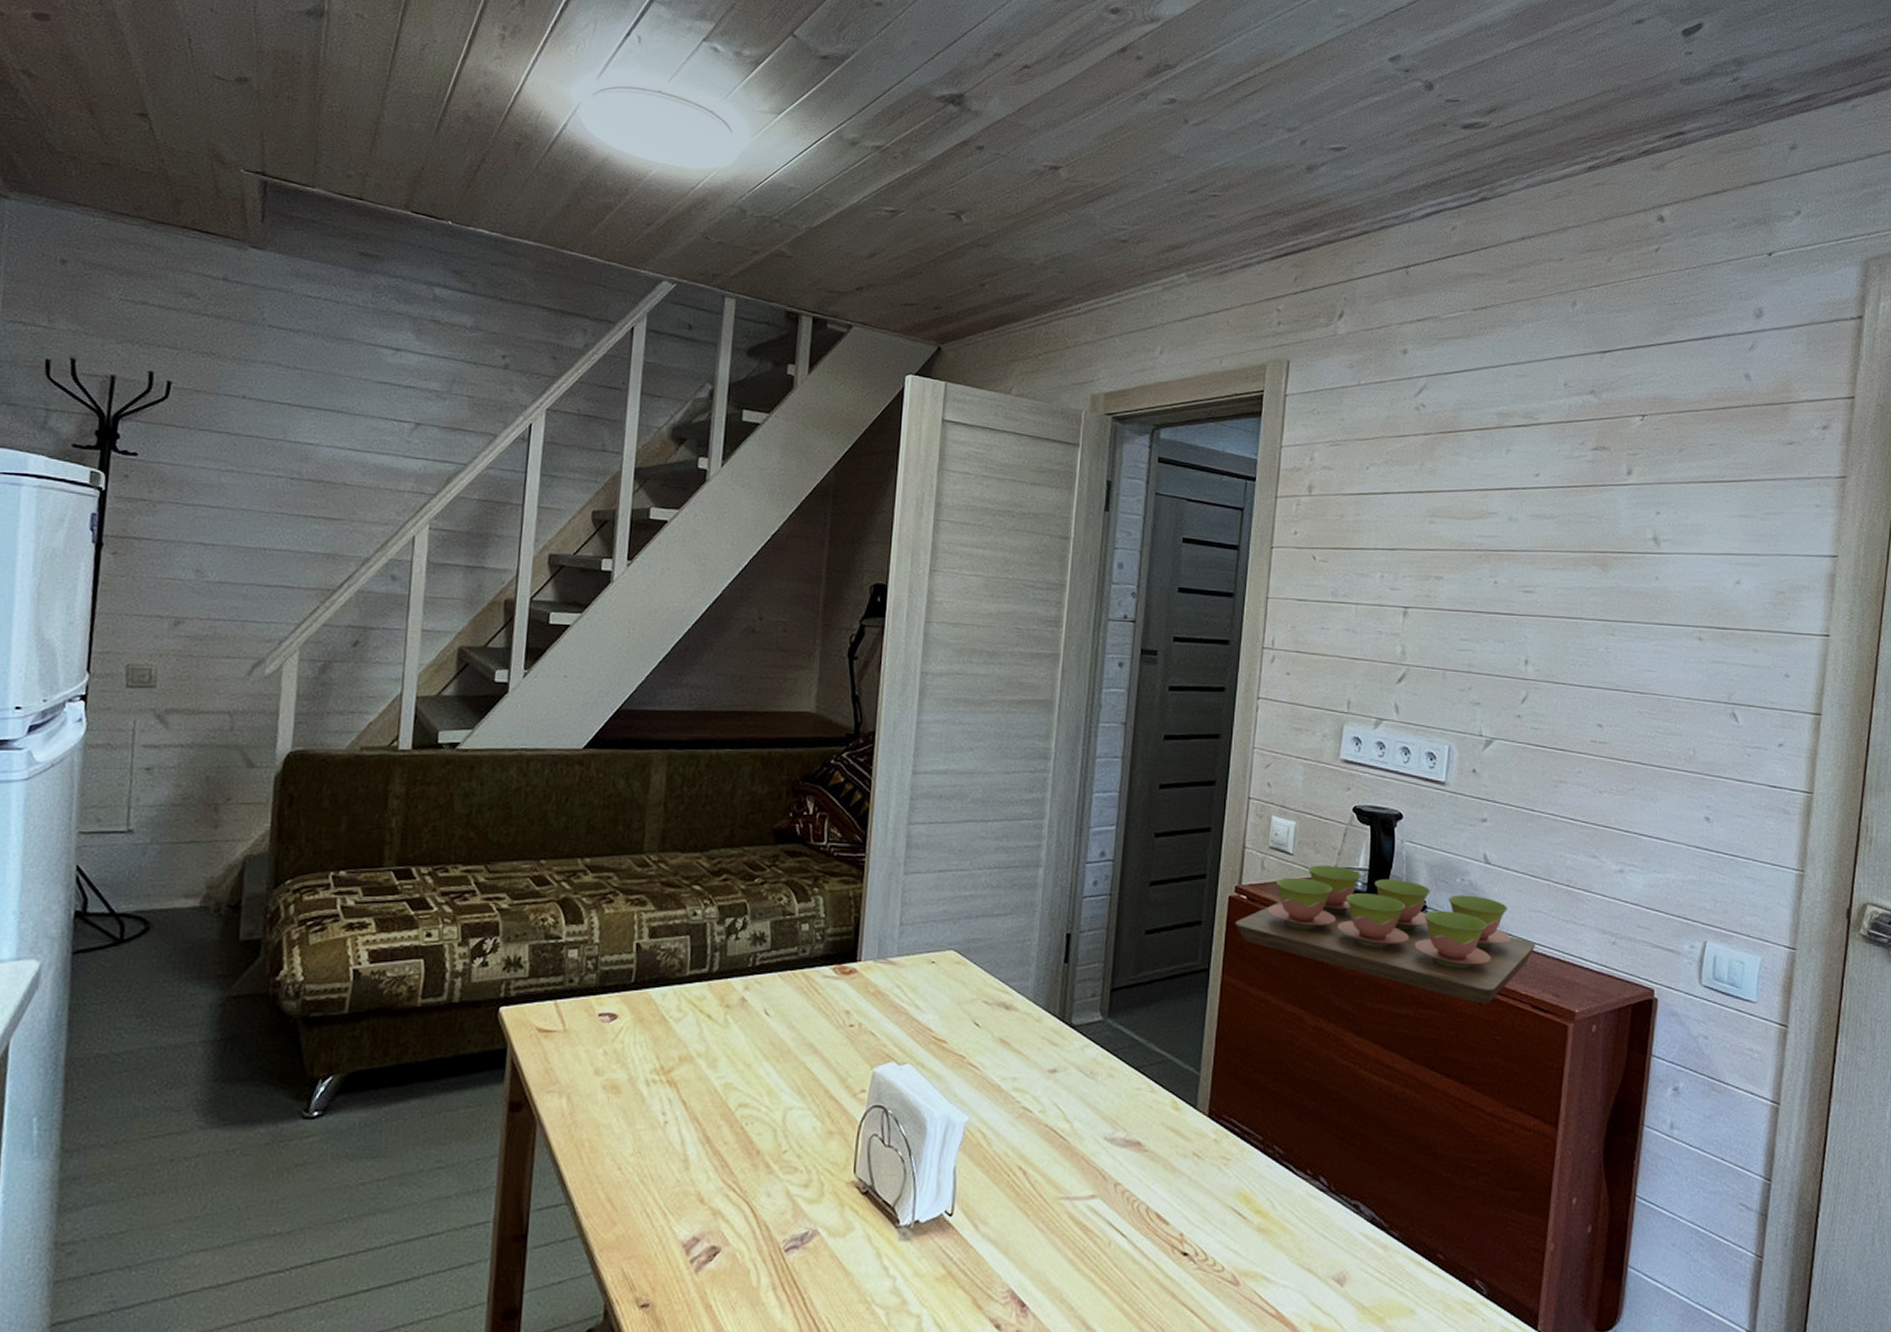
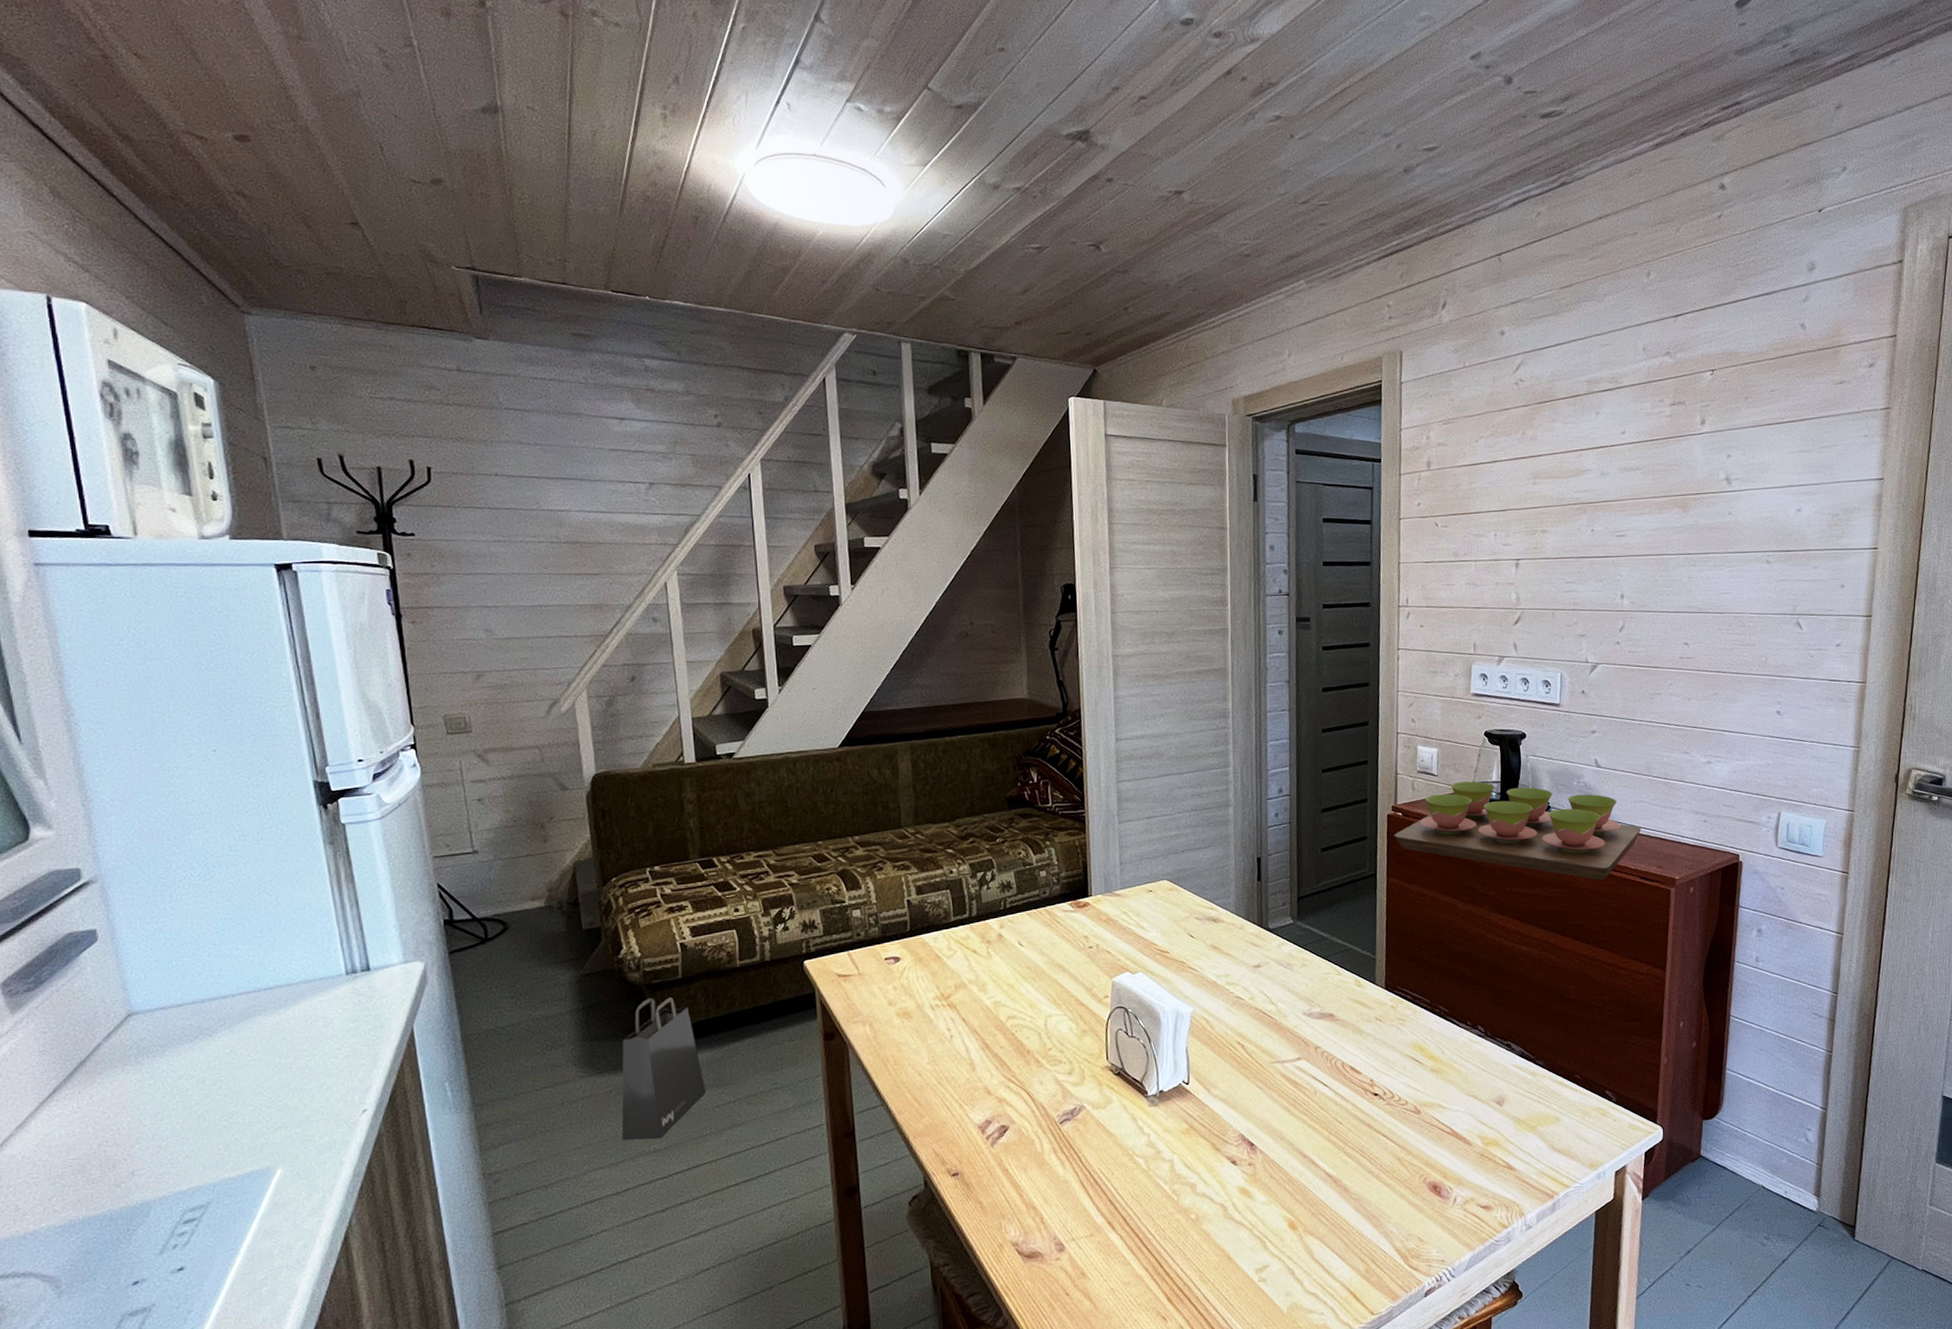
shopping bag: none [236,1034,353,1219] -> present [621,997,707,1141]

